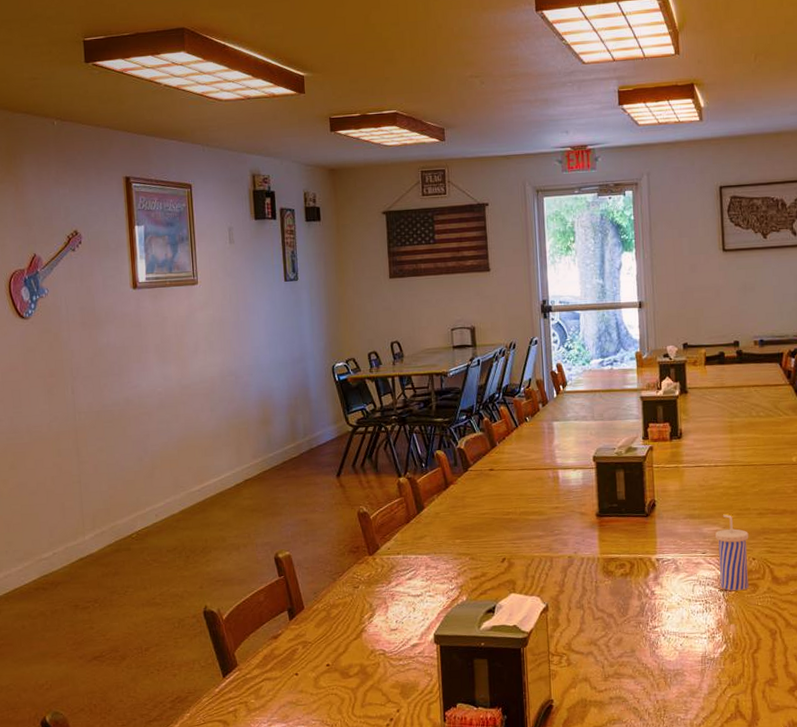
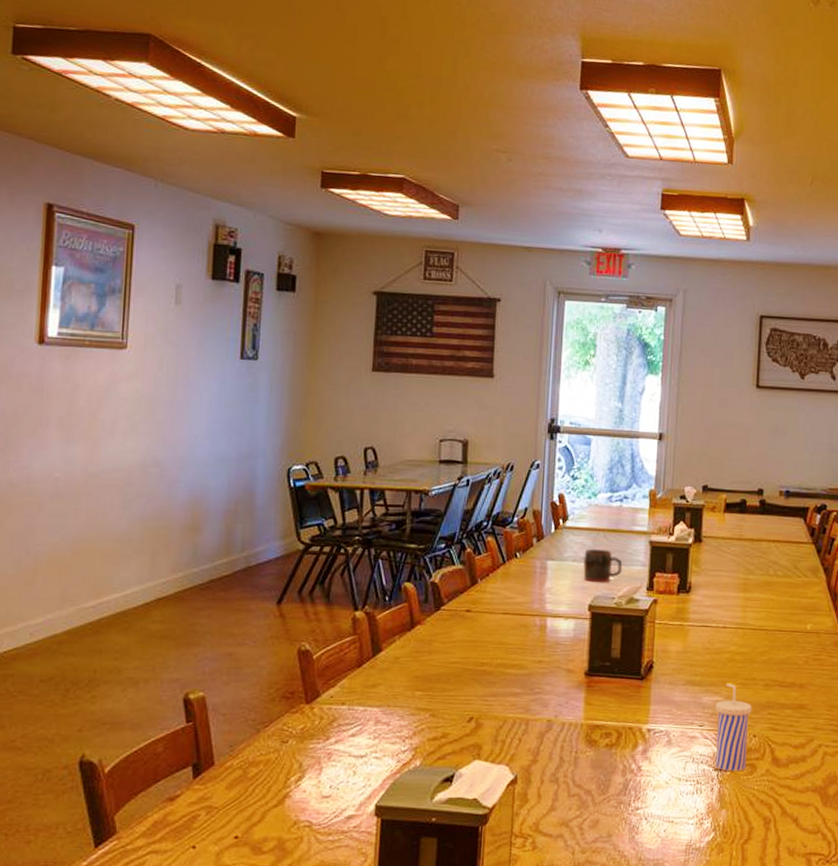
mug: none [584,407,619,436] -> present [582,548,623,582]

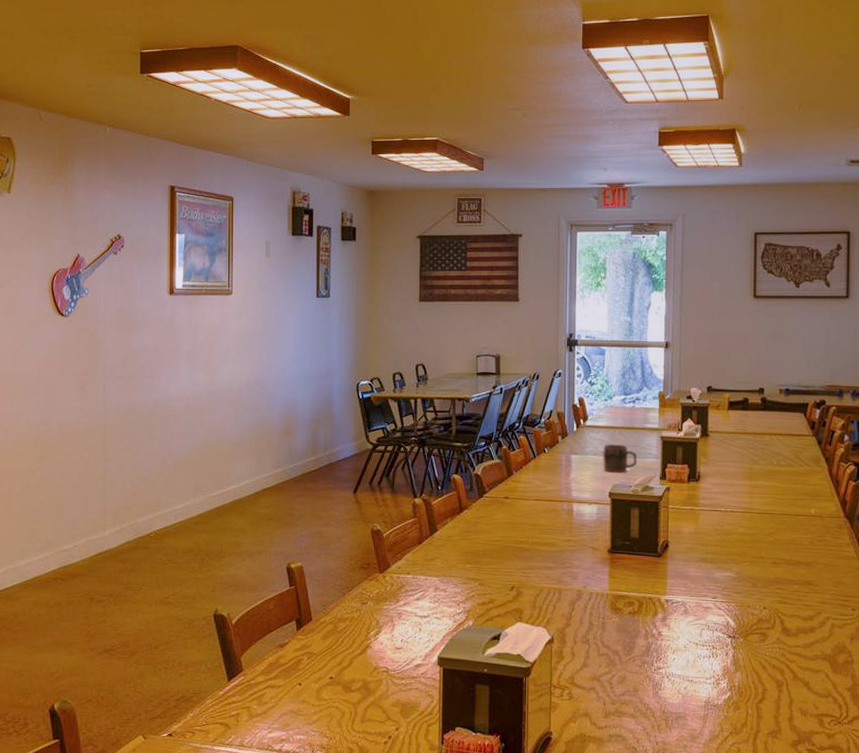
beverage cup: present [714,684,752,772] -> none [727,561,761,639]

